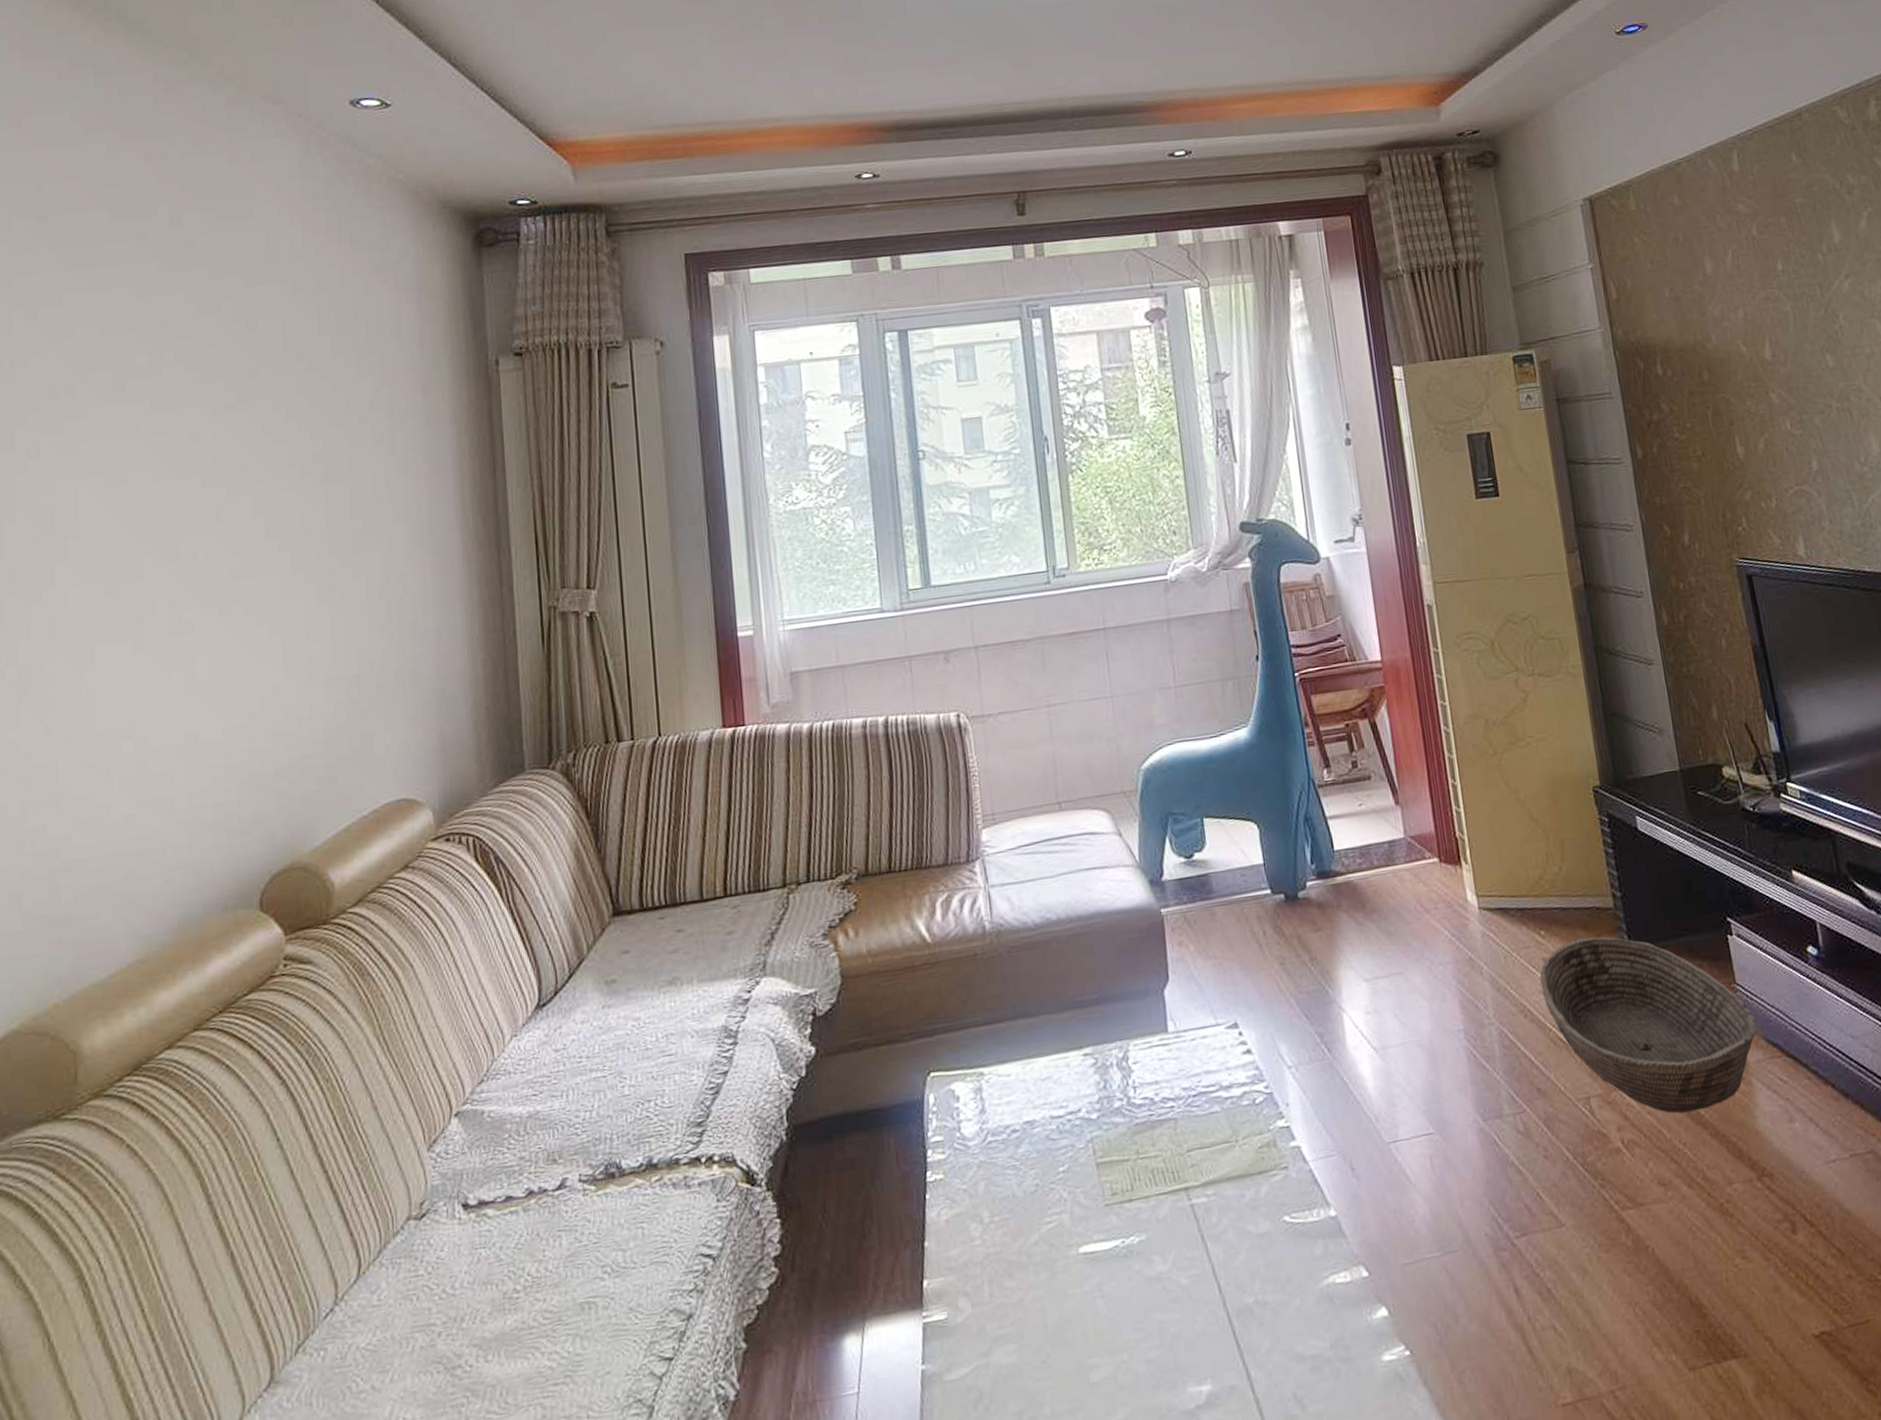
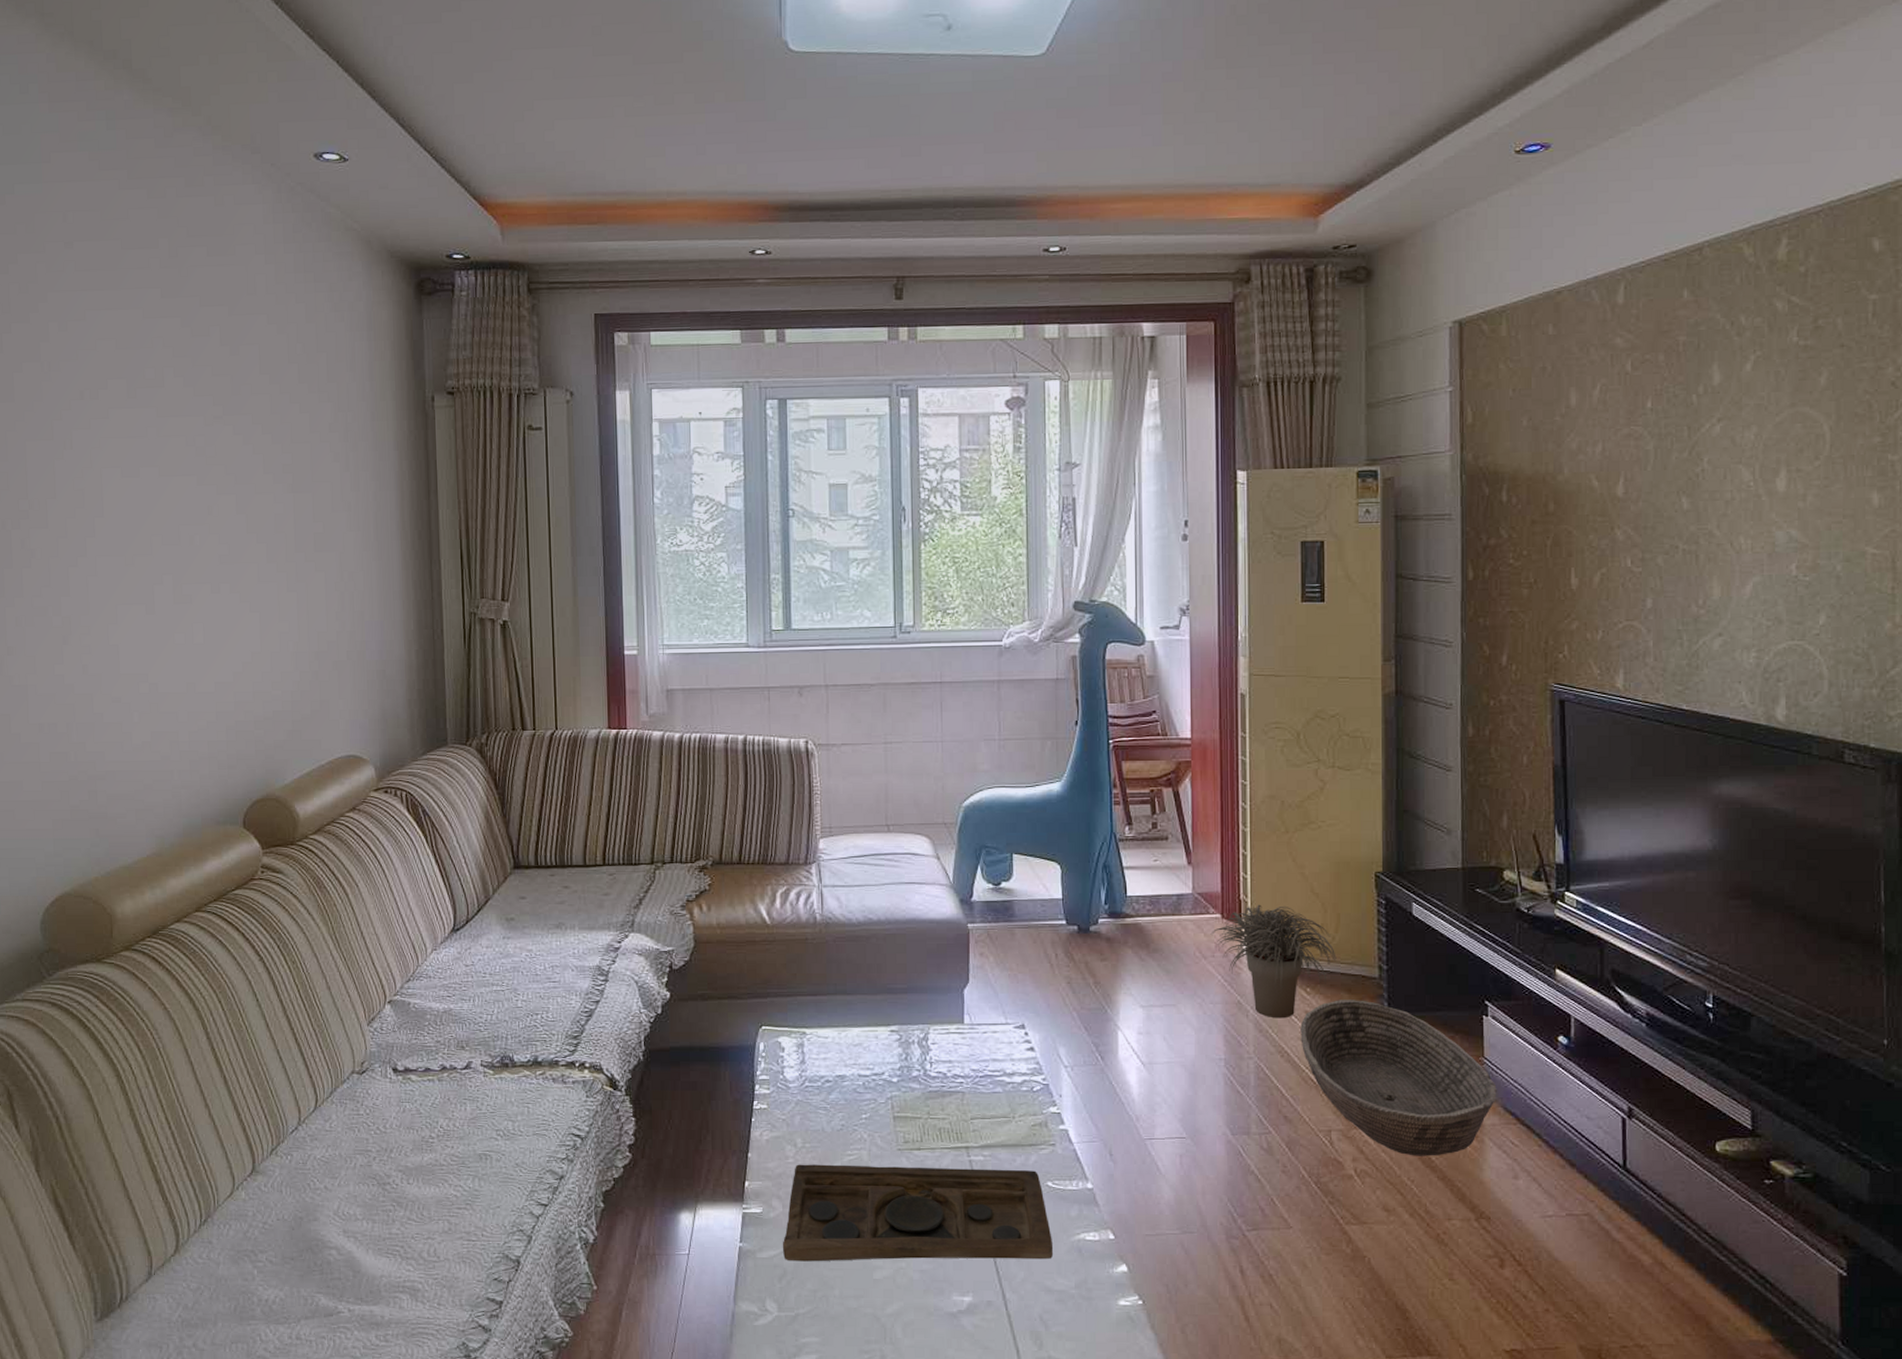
decorative tray: none [975,1204,1300,1378] -> present [782,1164,1053,1262]
potted plant: none [1430,838,1567,972] -> present [1210,904,1337,1019]

